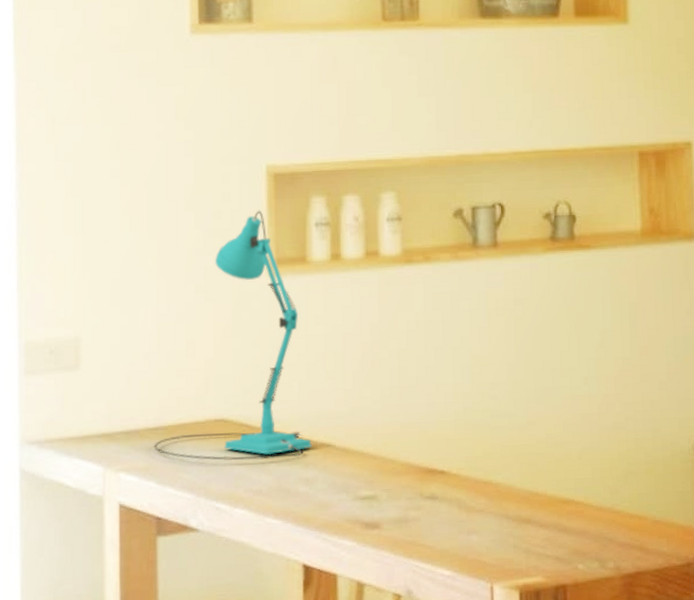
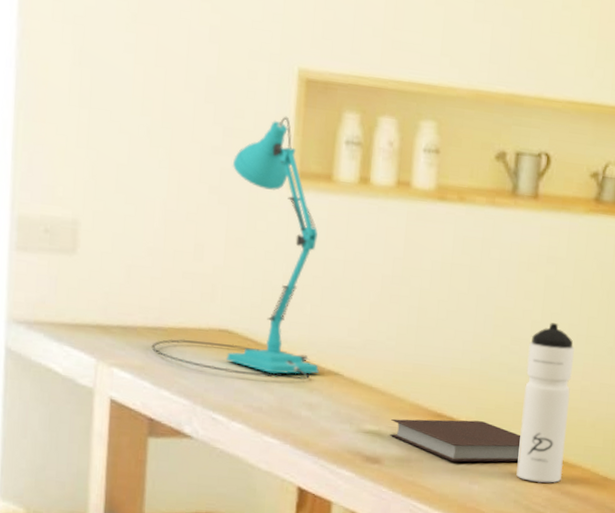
notebook: none [385,470,513,515] -> present [390,418,521,462]
water bottle: none [507,362,557,523] -> present [516,323,574,483]

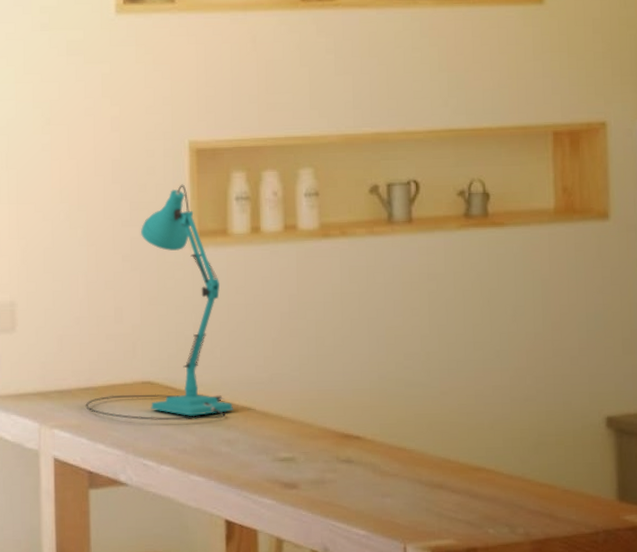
notebook: present [390,418,521,462] -> none [303,436,426,478]
water bottle: present [516,323,574,483] -> none [421,335,469,488]

